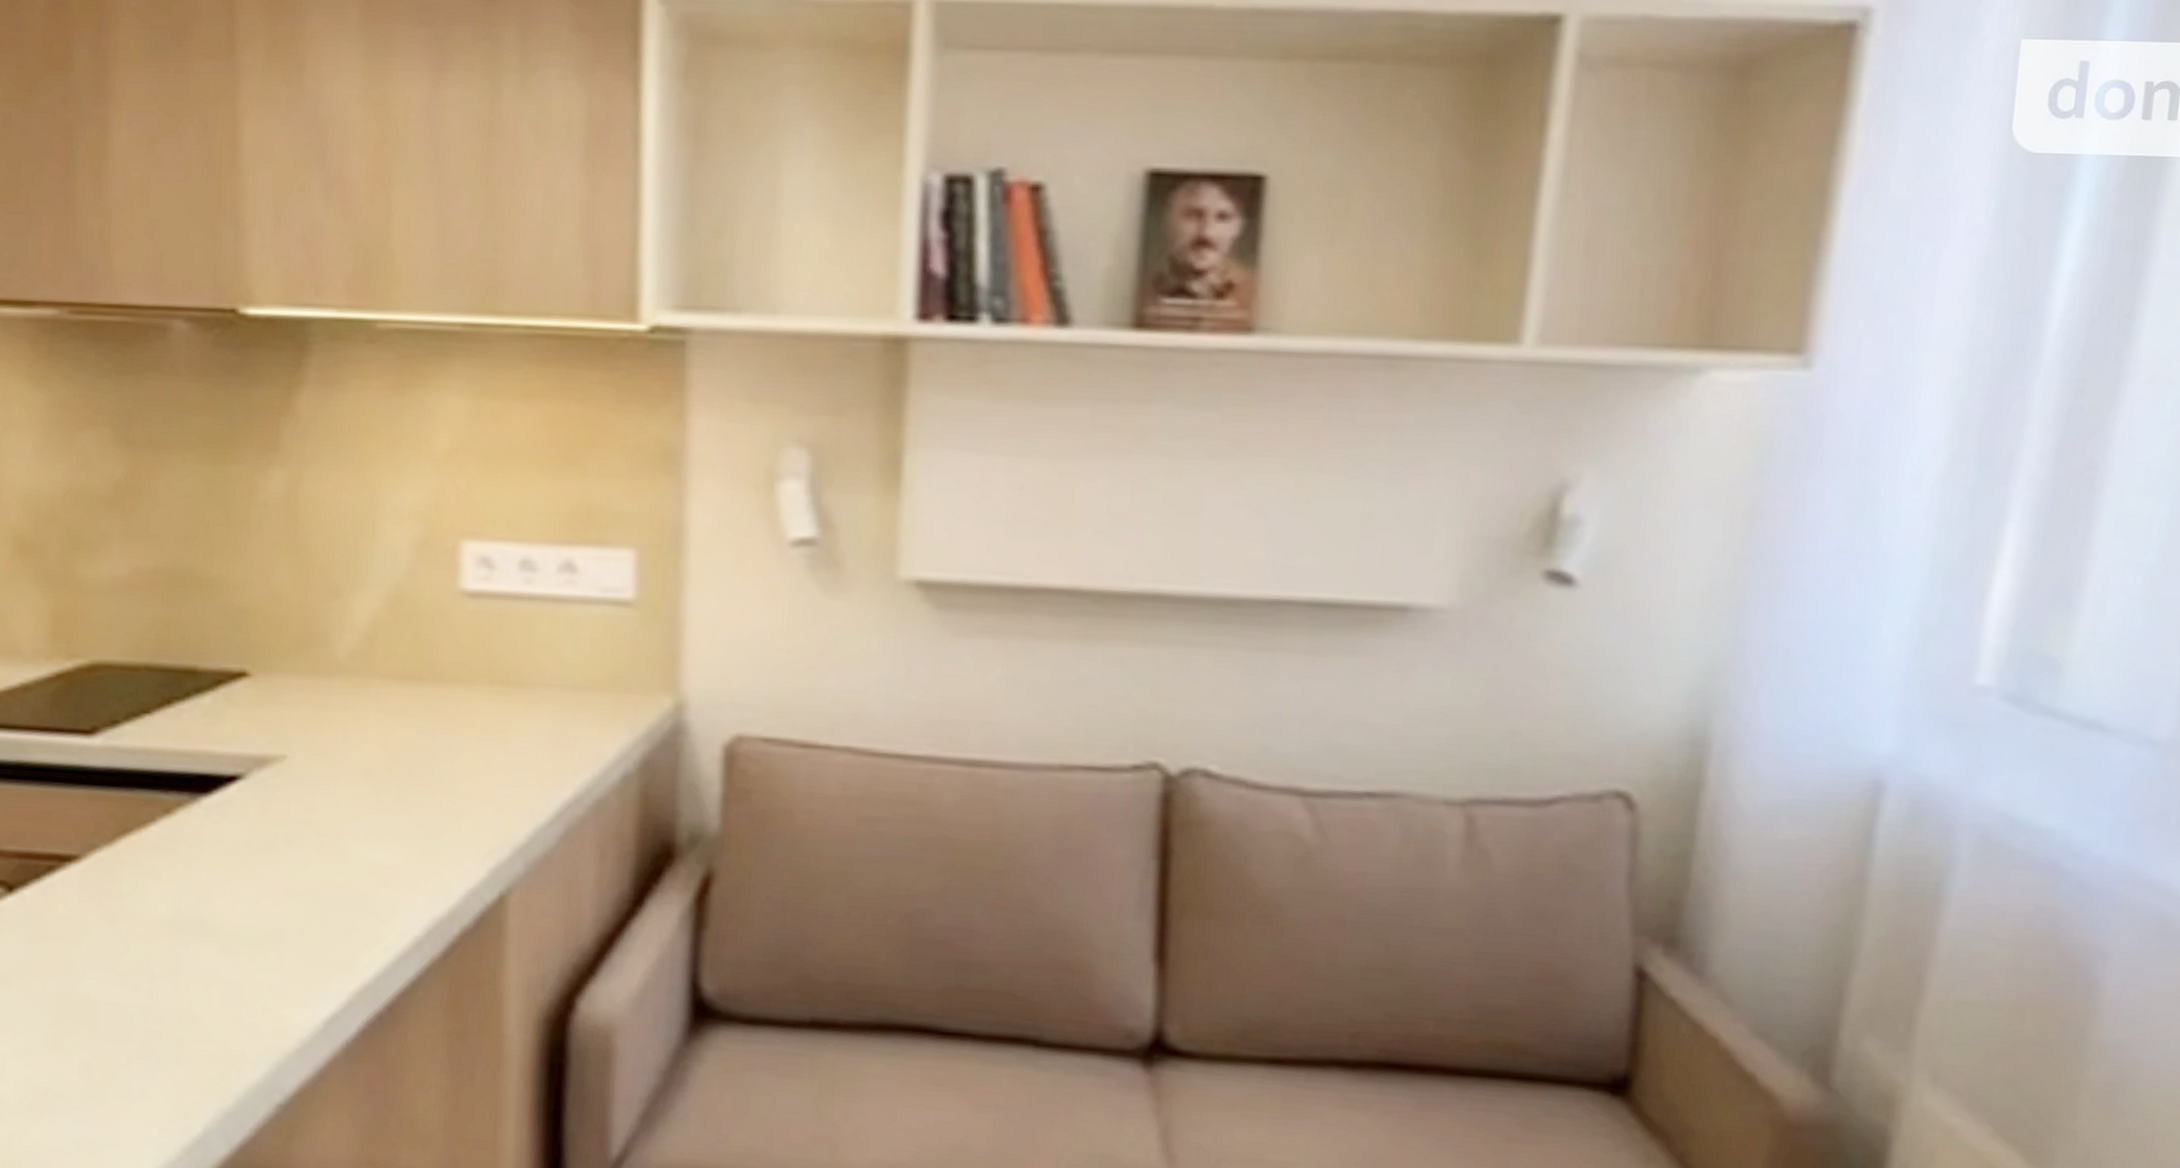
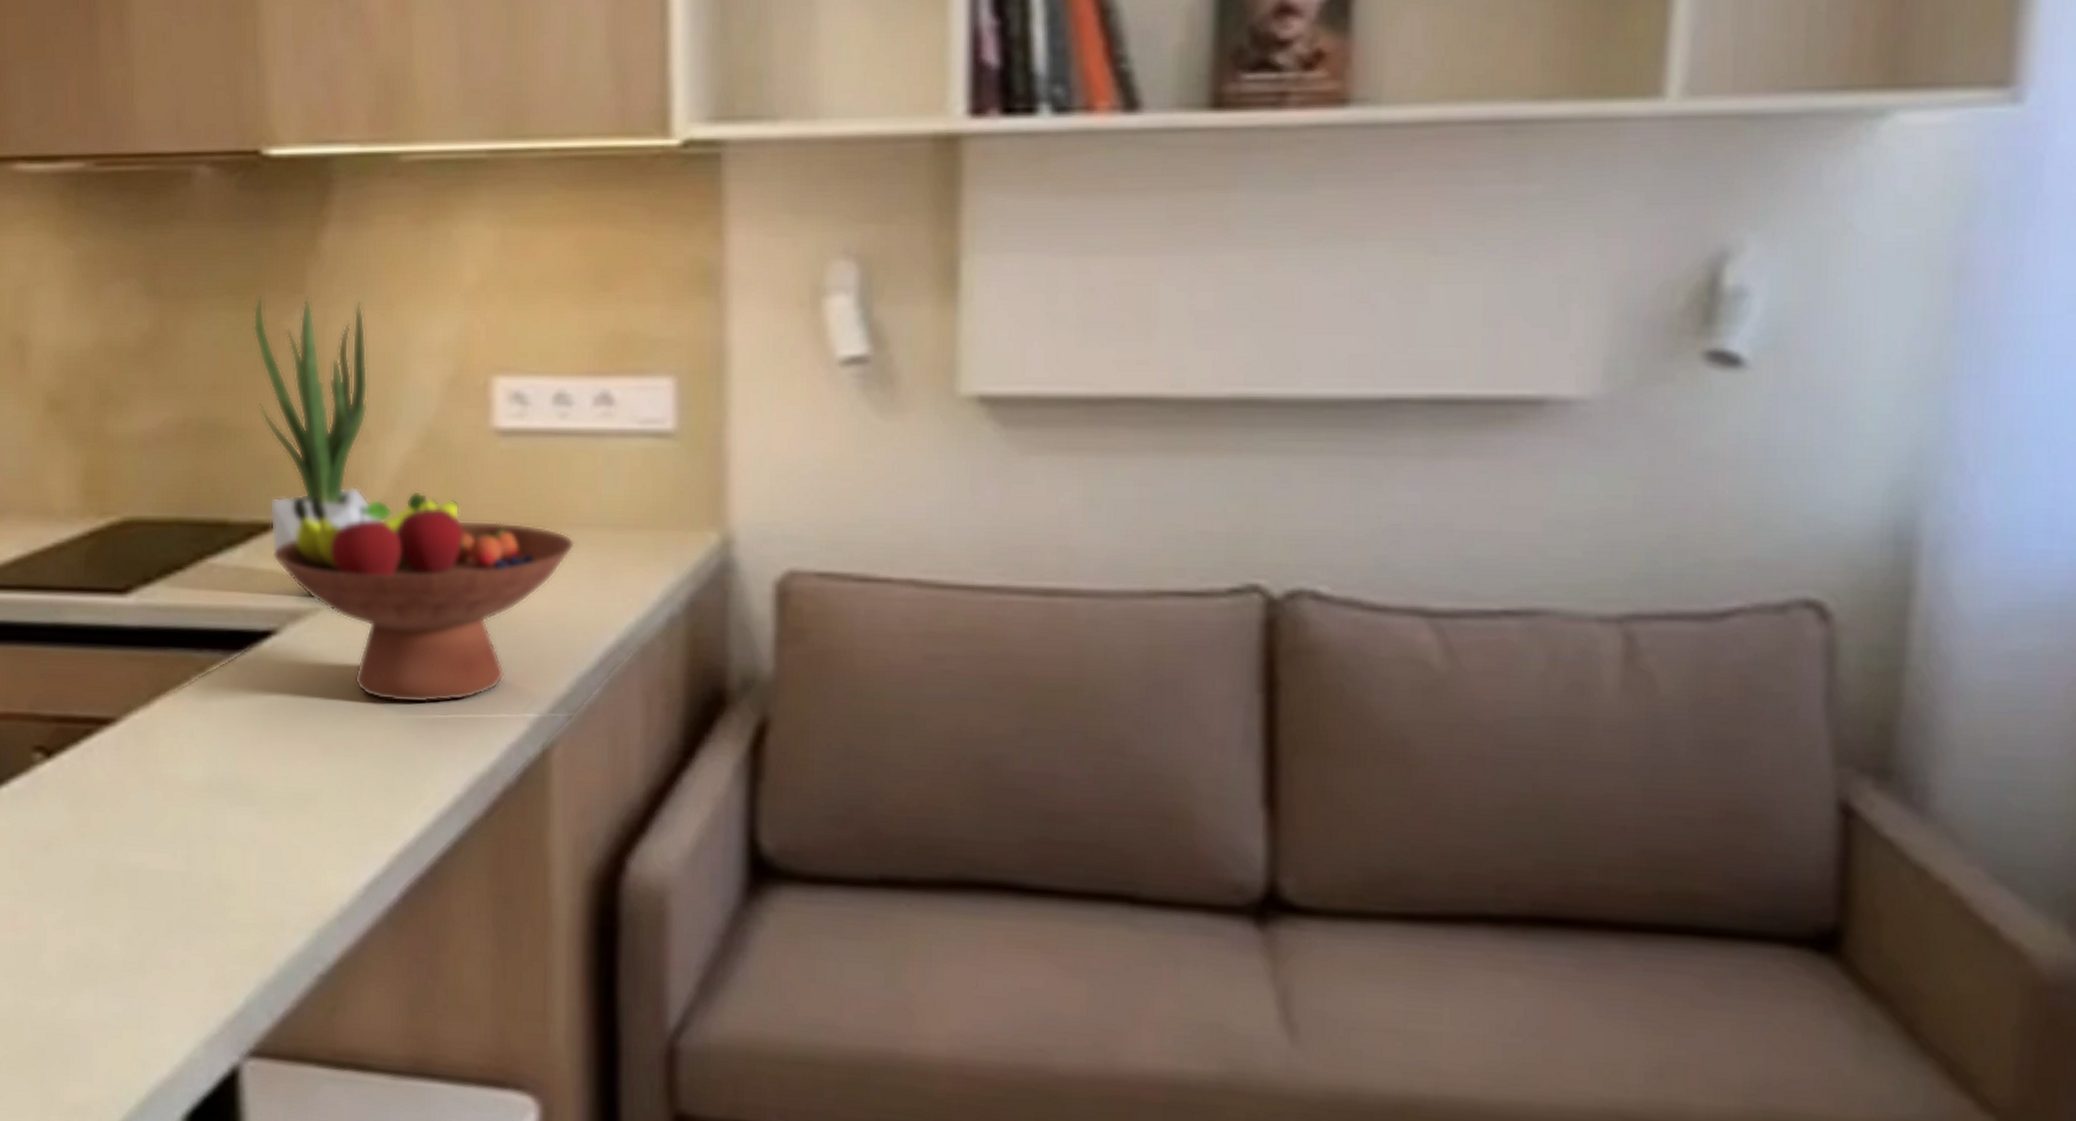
potted plant: none [226,450,349,748] -> present [253,295,381,601]
fruit bowl: none [241,647,536,850] -> present [272,491,575,704]

